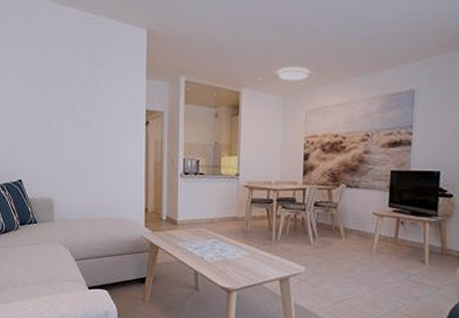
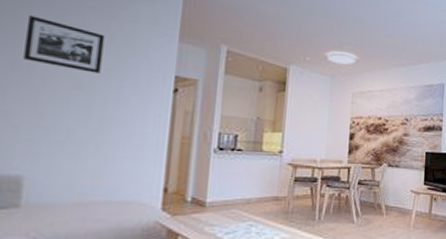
picture frame: none [44,72,93,114] -> present [23,15,105,74]

